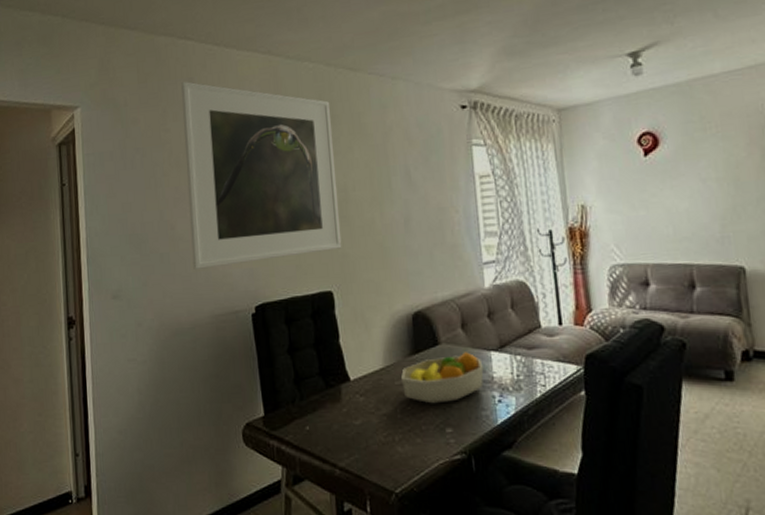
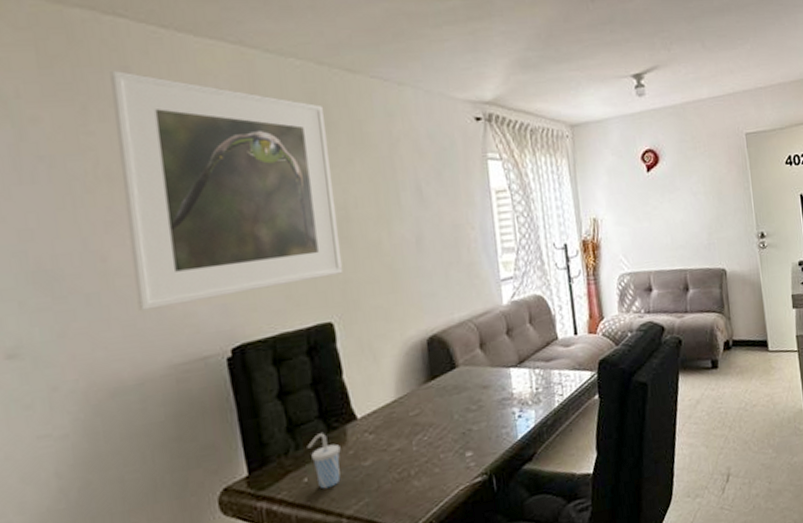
cup: none [309,389,336,439] -> present [307,433,341,489]
fruit bowl: present [400,352,484,404] -> none [415,371,503,430]

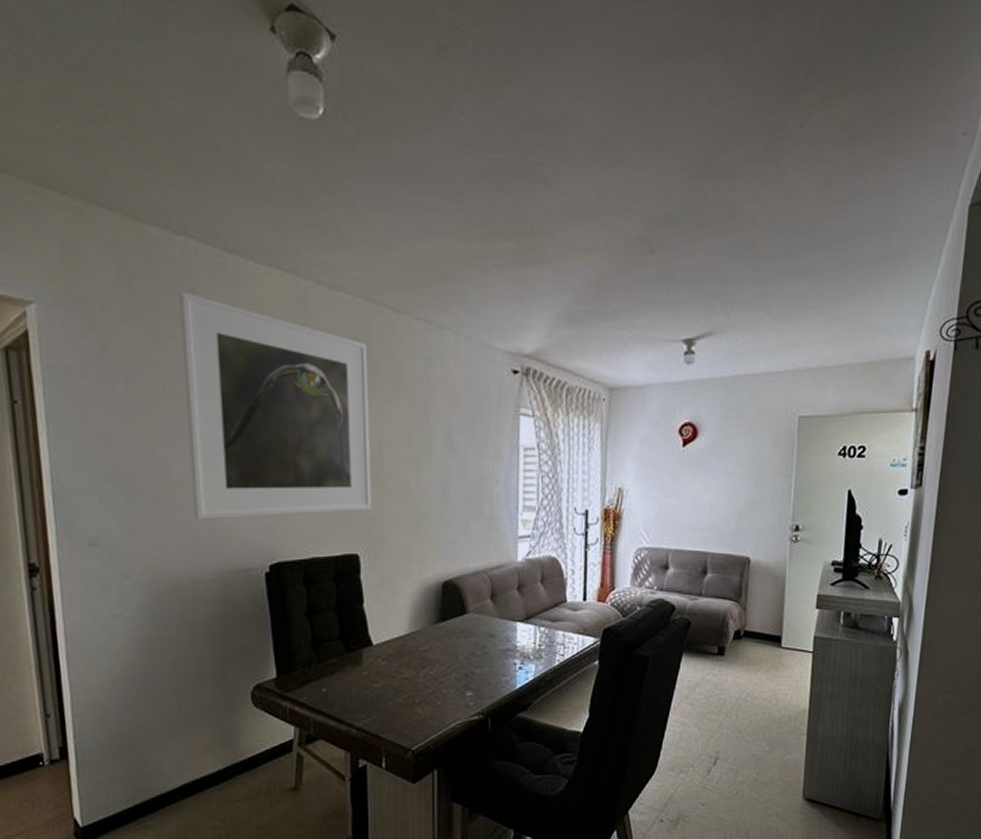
cup: present [307,433,341,489] -> none [327,652,356,701]

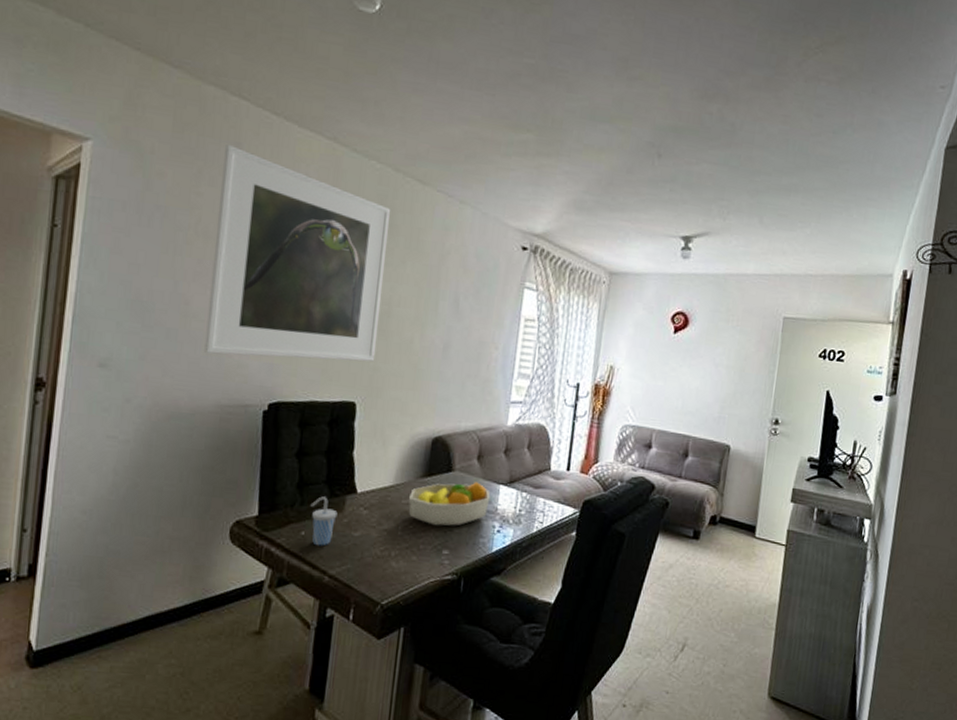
cup: none [327,652,356,701] -> present [310,496,338,546]
fruit bowl: none [425,622,508,669] -> present [408,482,490,527]

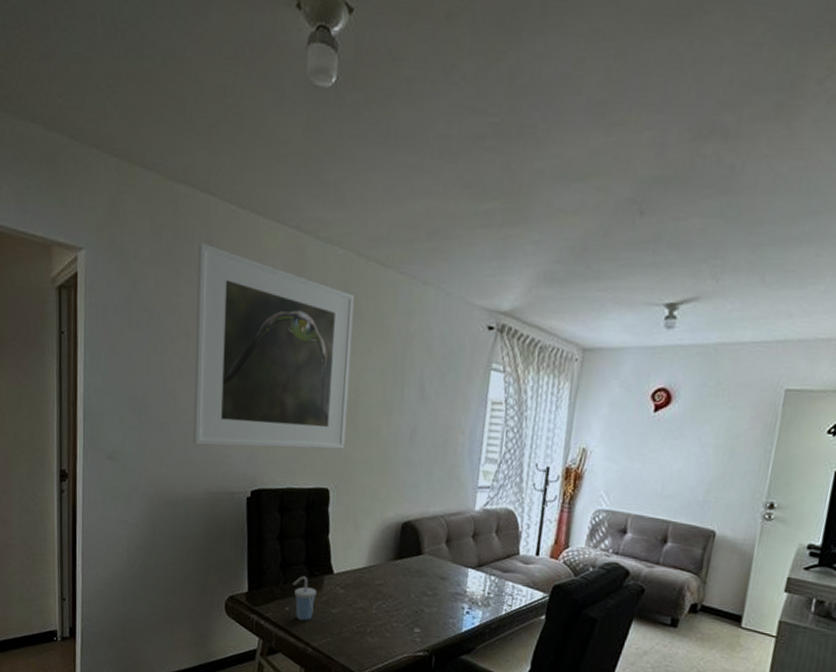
fruit bowl: present [408,482,490,527] -> none [380,565,459,607]

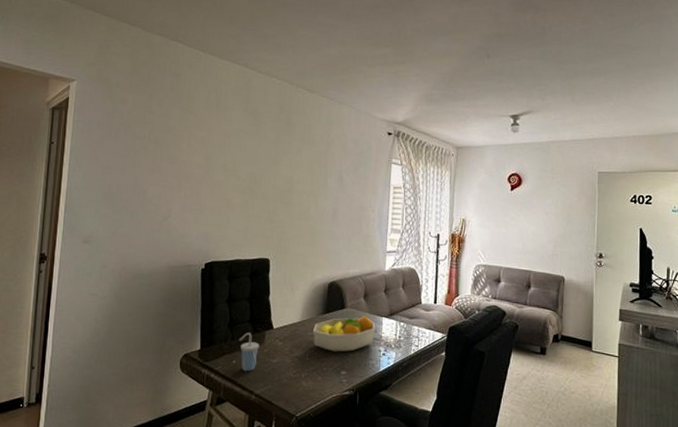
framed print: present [193,241,354,450] -> none [158,75,288,229]
fruit bowl: none [380,565,459,607] -> present [312,316,376,352]

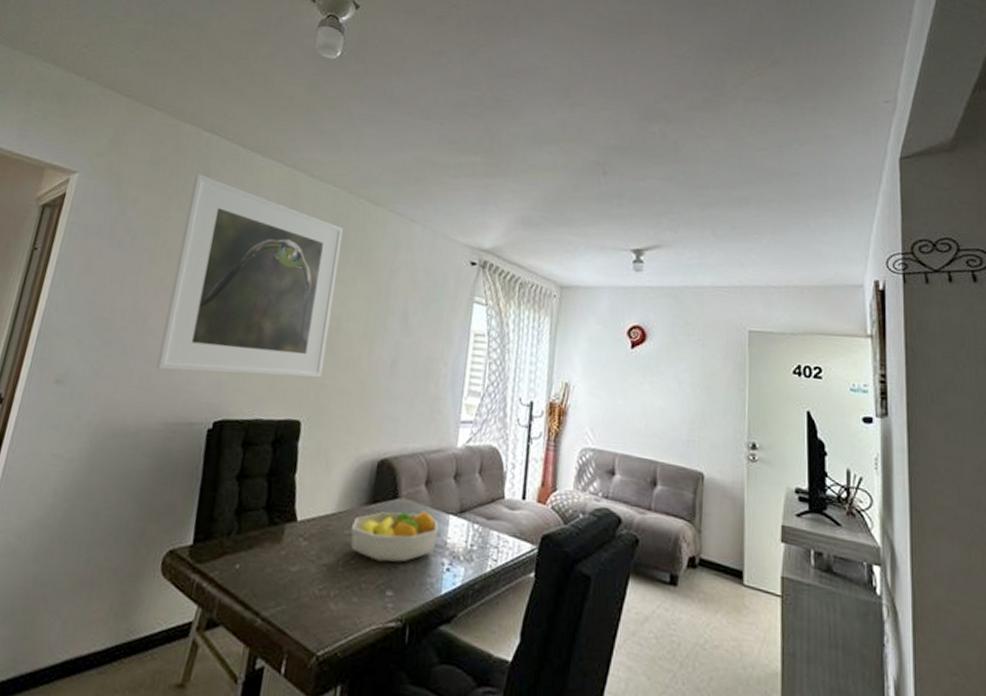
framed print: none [158,75,288,229] -> present [156,173,343,378]
cup: present [239,332,259,372] -> none [246,524,275,583]

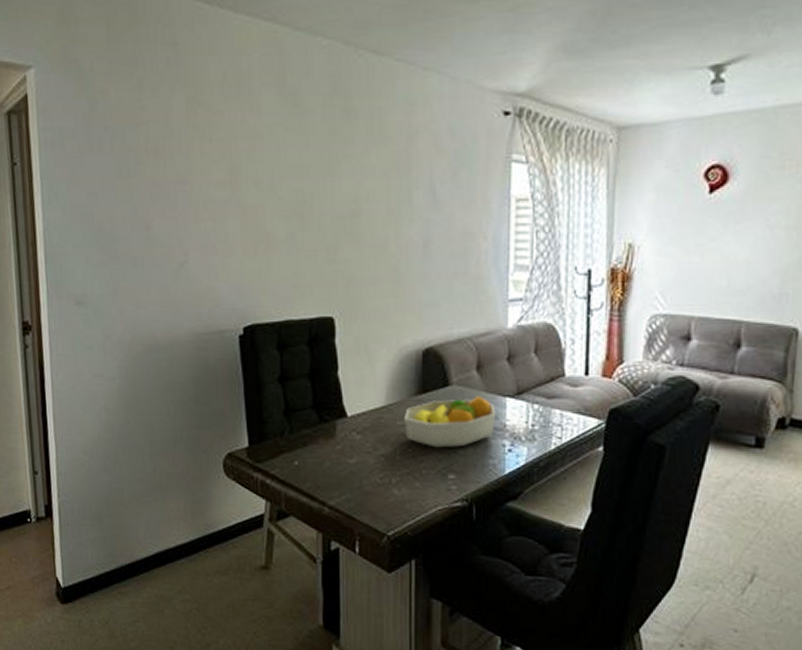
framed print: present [156,173,343,378] -> none [162,46,349,279]

